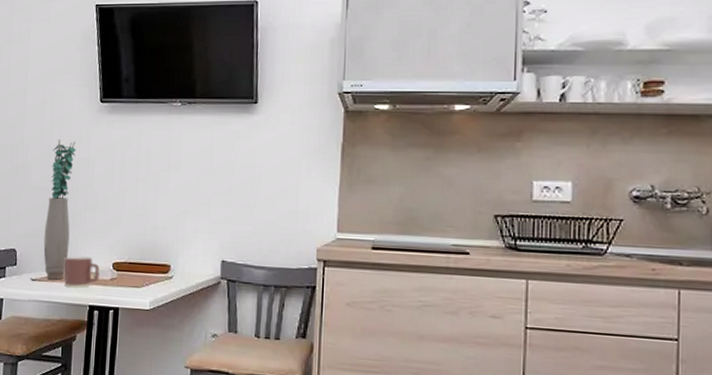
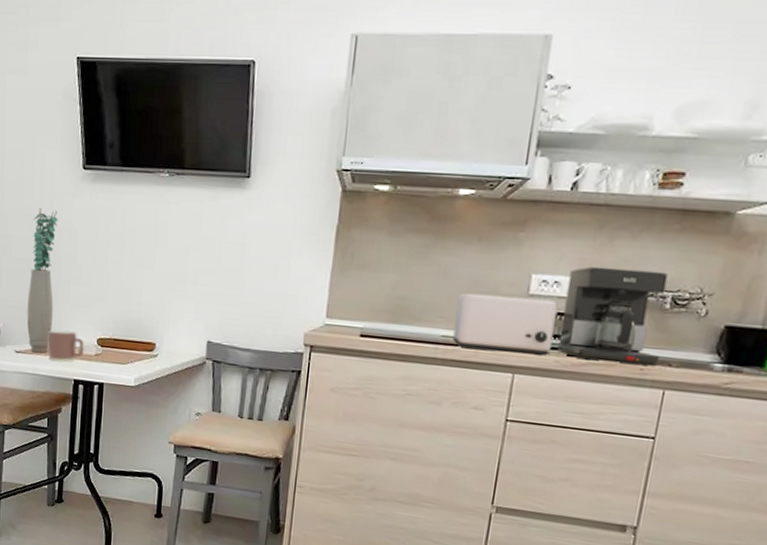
toaster: none [463,202,563,261] -> present [452,292,558,357]
coffee maker: none [567,171,668,267] -> present [557,266,668,367]

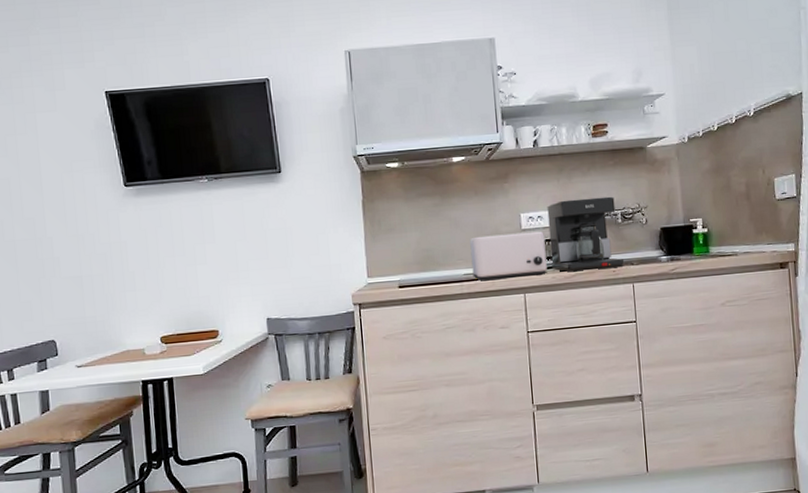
vase: present [27,208,59,354] -> none [80,227,113,365]
mug: present [47,330,84,362] -> none [109,335,149,368]

